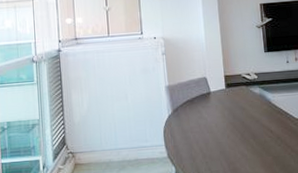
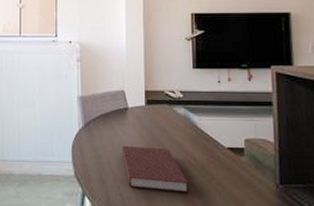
notebook: none [207,124,268,162] -> present [121,145,189,193]

